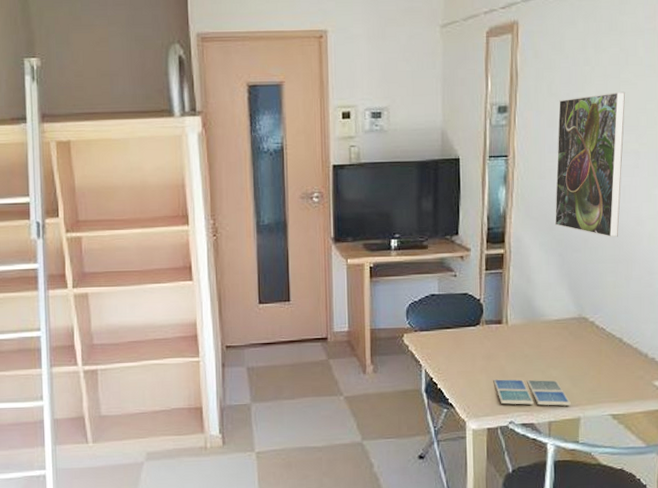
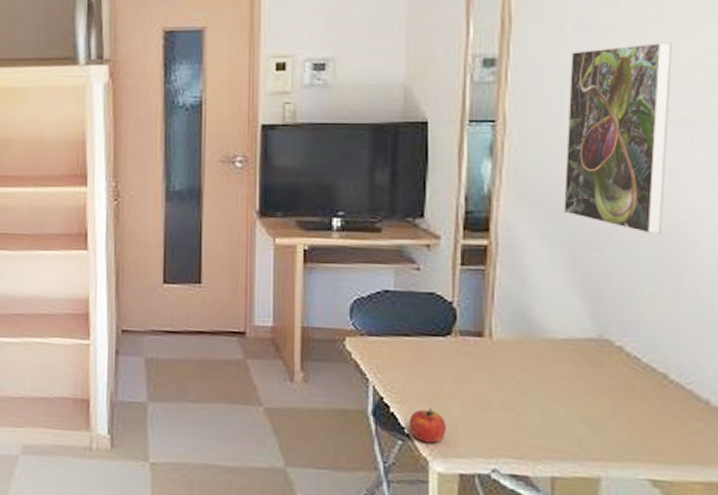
fruit: none [451,381,478,408] -> present [408,407,446,443]
drink coaster: present [493,379,571,406] -> none [469,409,586,459]

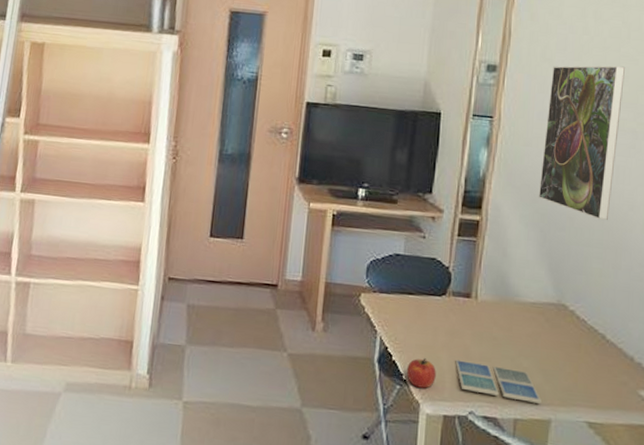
drink coaster: none [469,409,586,459] -> present [455,360,542,404]

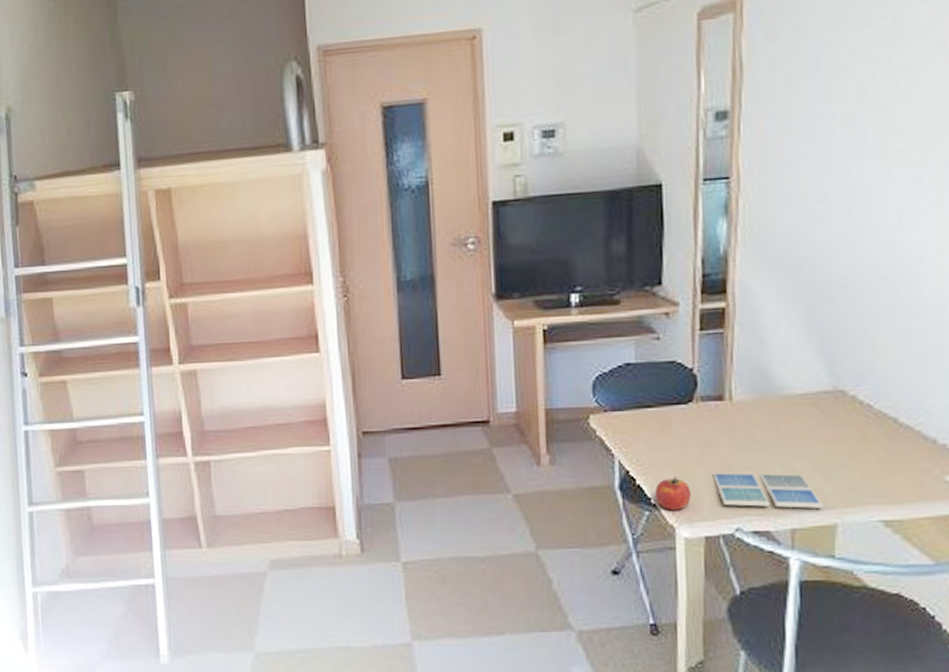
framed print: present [538,65,626,221] -> none [797,79,902,282]

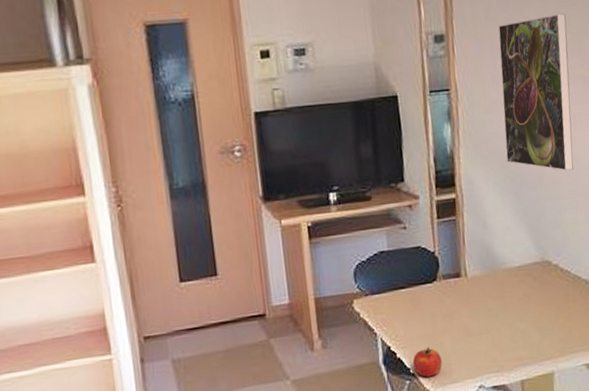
drink coaster: present [712,473,823,508] -> none [457,333,543,367]
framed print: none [797,79,902,282] -> present [498,13,574,172]

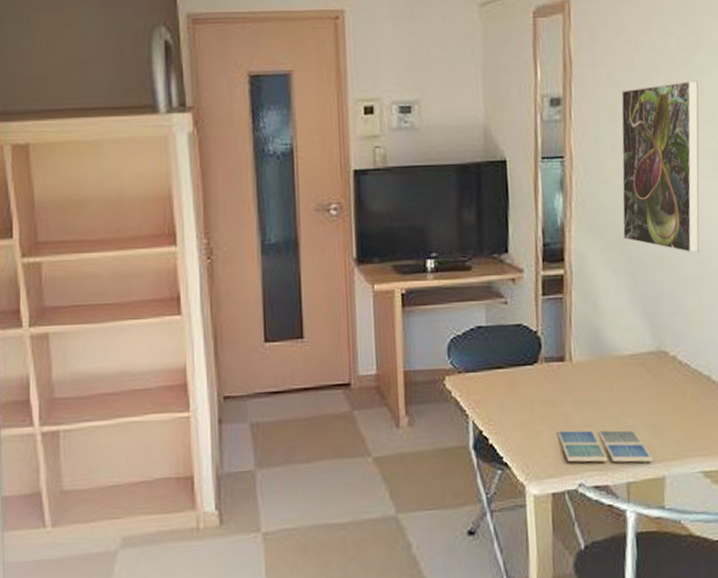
fruit: present [412,346,442,378] -> none [506,434,539,469]
drink coaster: none [457,333,543,367] -> present [557,430,653,463]

